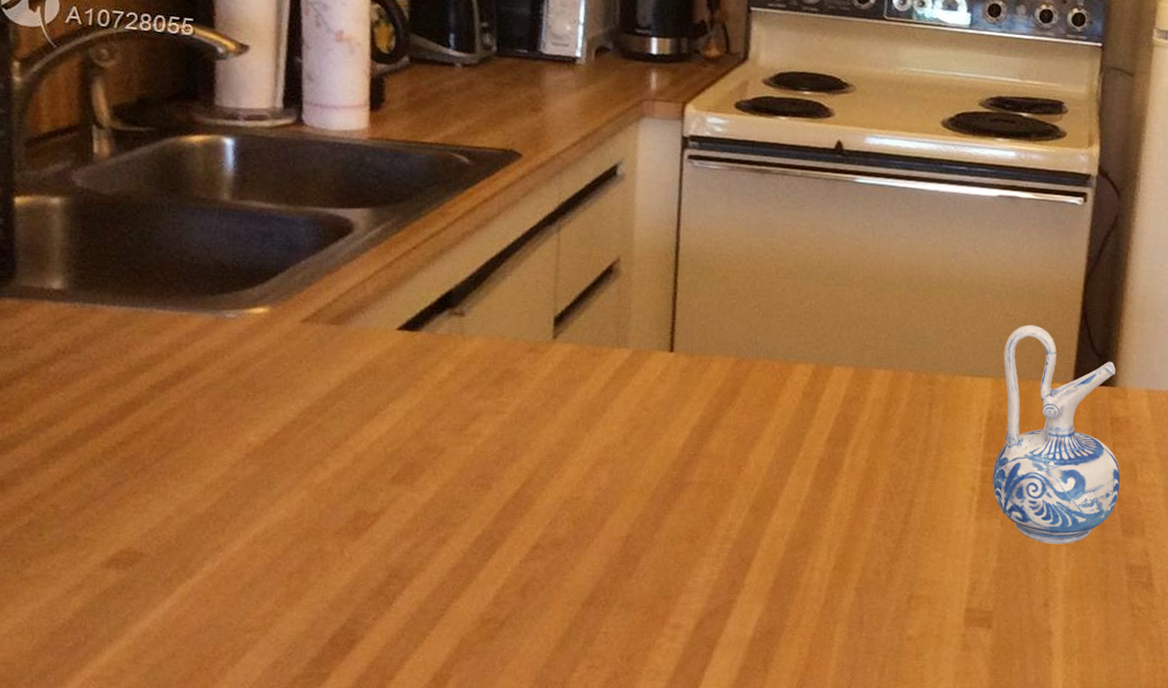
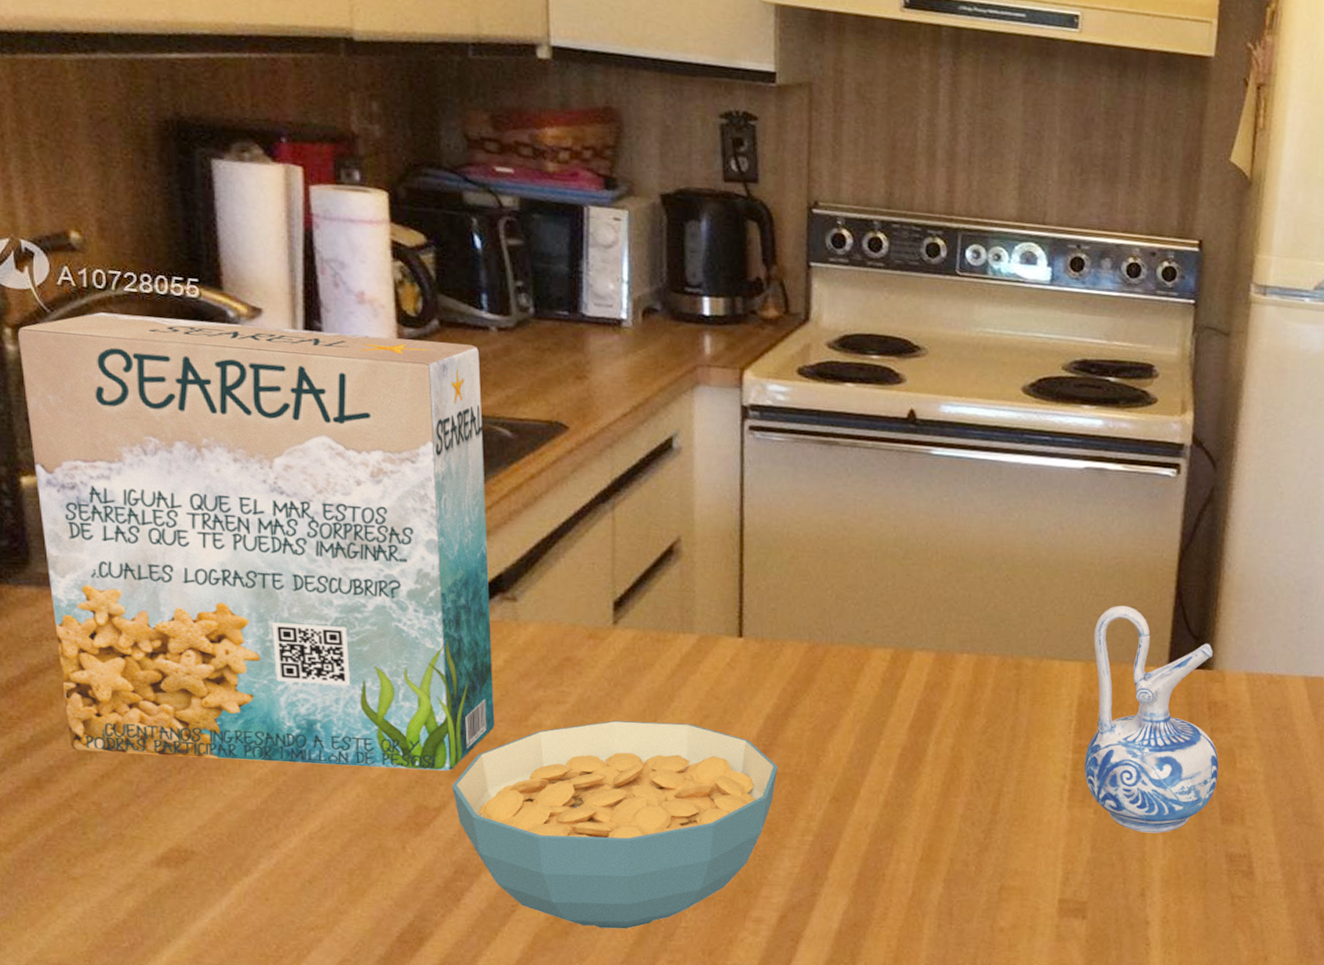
cereal box: none [25,48,445,477] -> present [18,312,495,771]
cereal bowl: none [391,430,702,634] -> present [451,720,778,929]

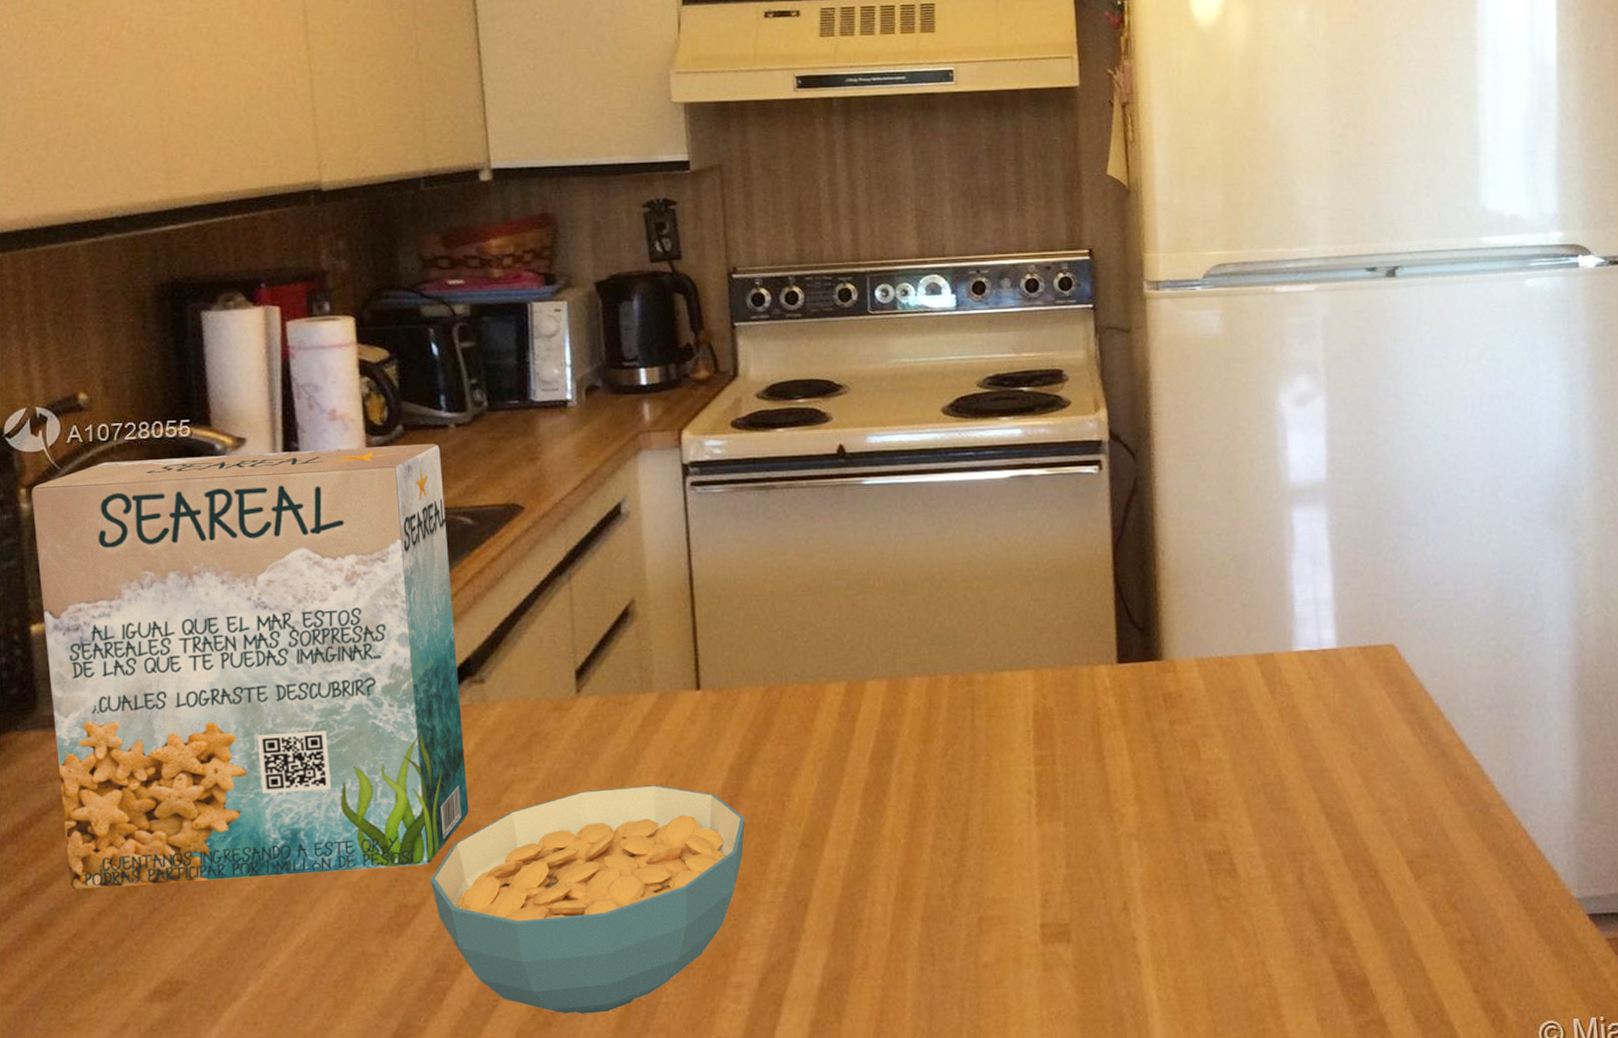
ceramic pitcher: present [1084,605,1219,833] -> none [1040,606,1185,841]

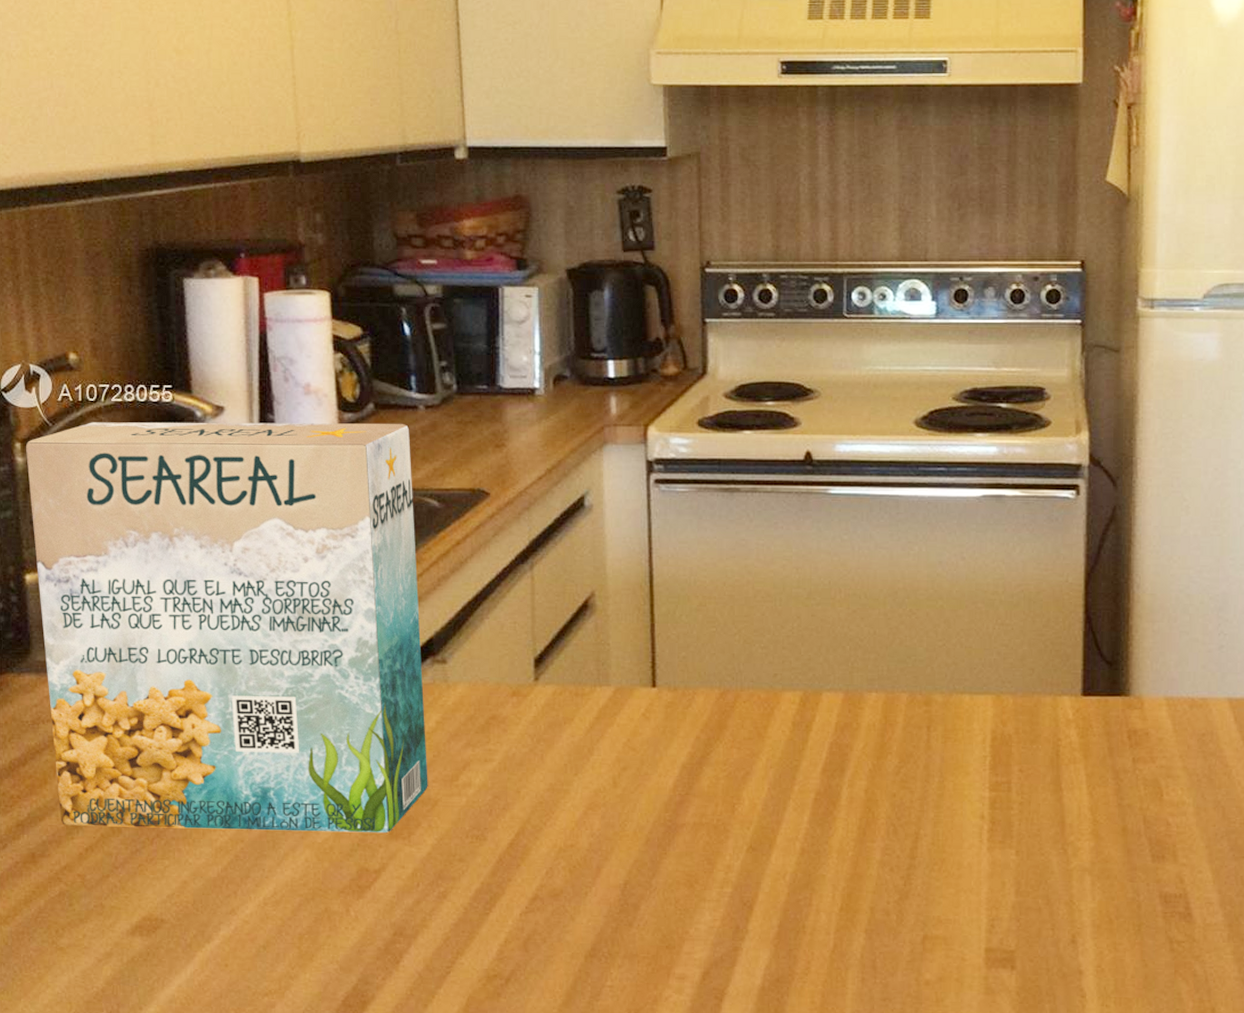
cereal bowl: present [430,785,746,1014] -> none [390,776,695,989]

